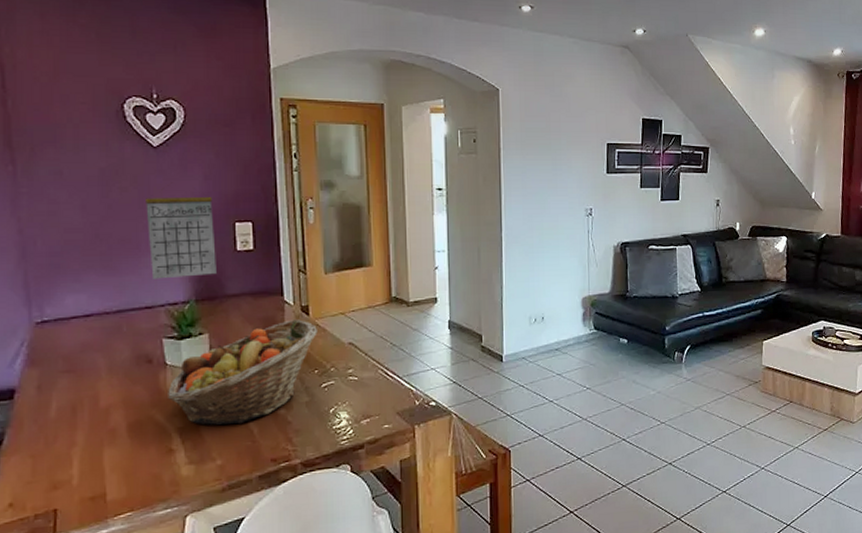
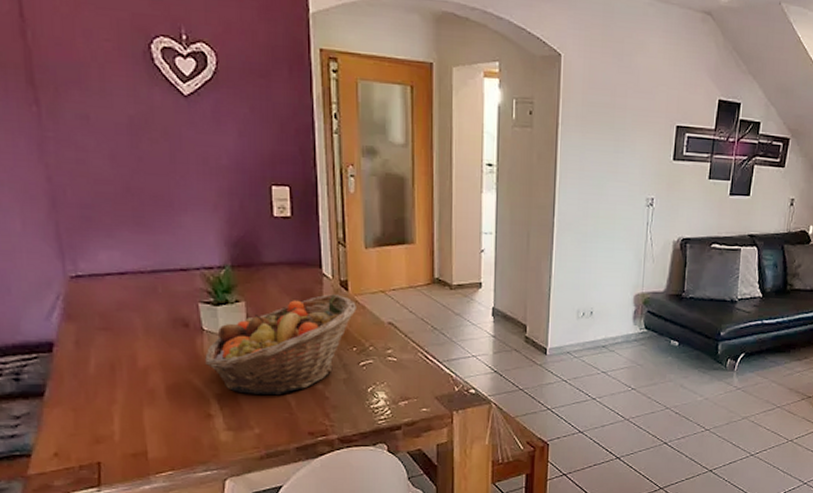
calendar: present [146,182,216,279] -> none [177,136,253,241]

